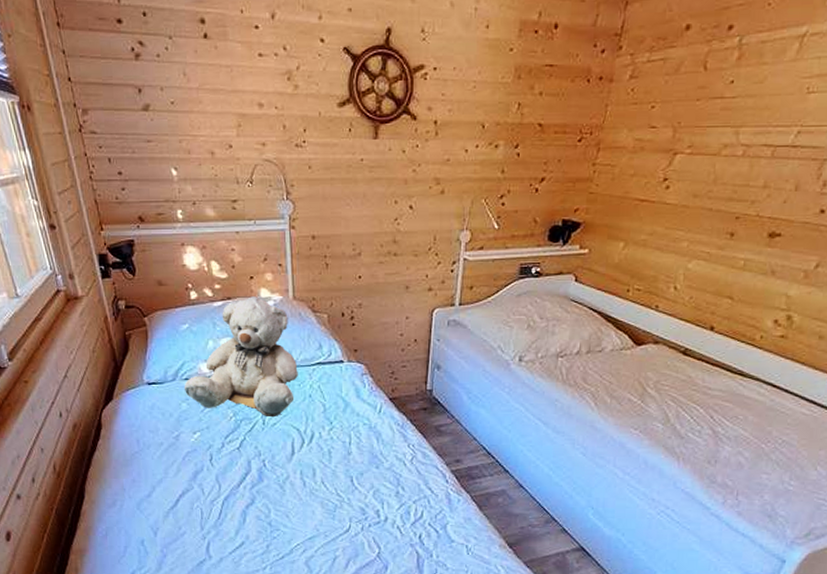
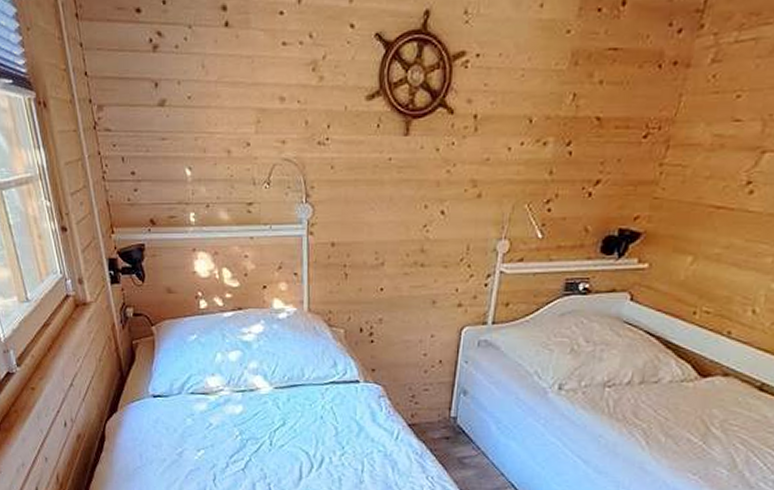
teddy bear: present [185,296,298,416] -> none [190,307,310,438]

